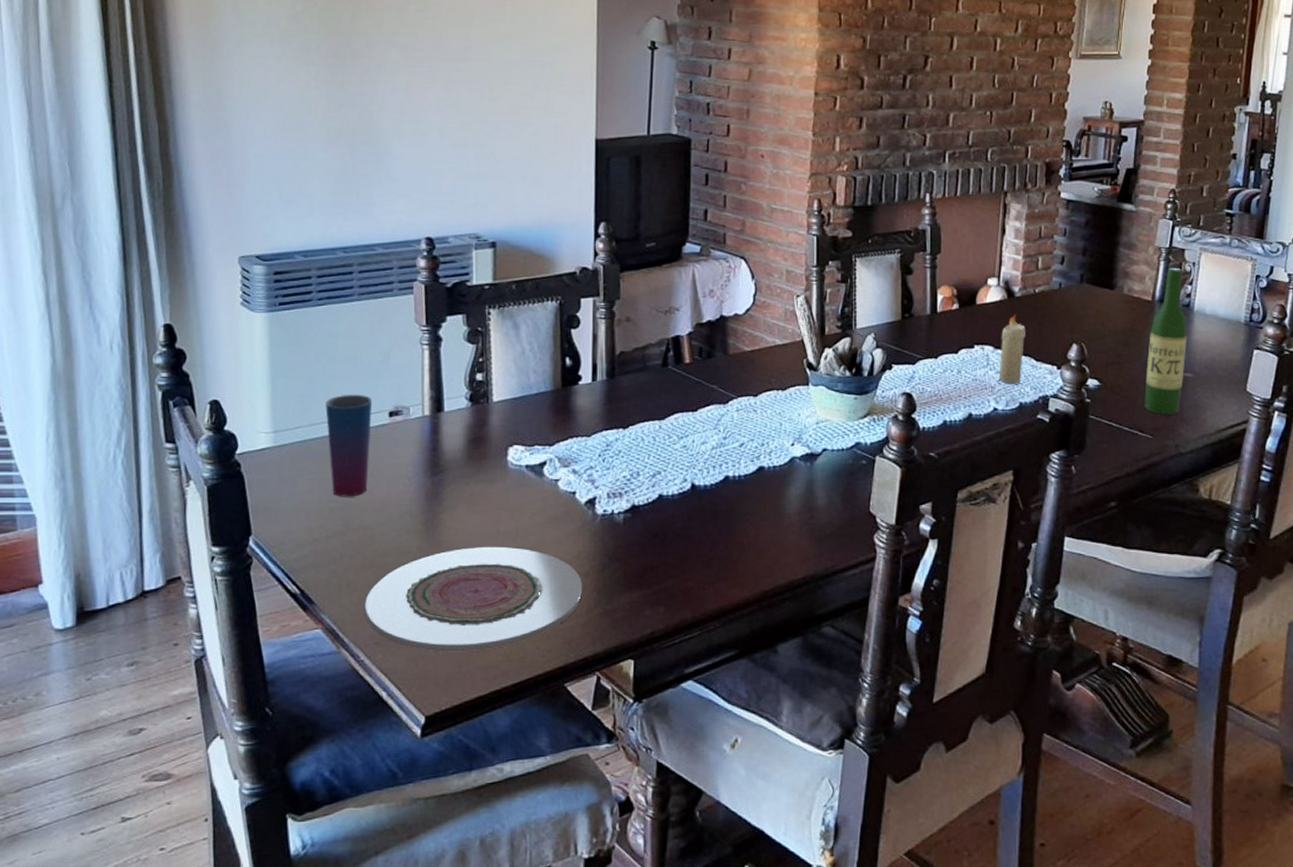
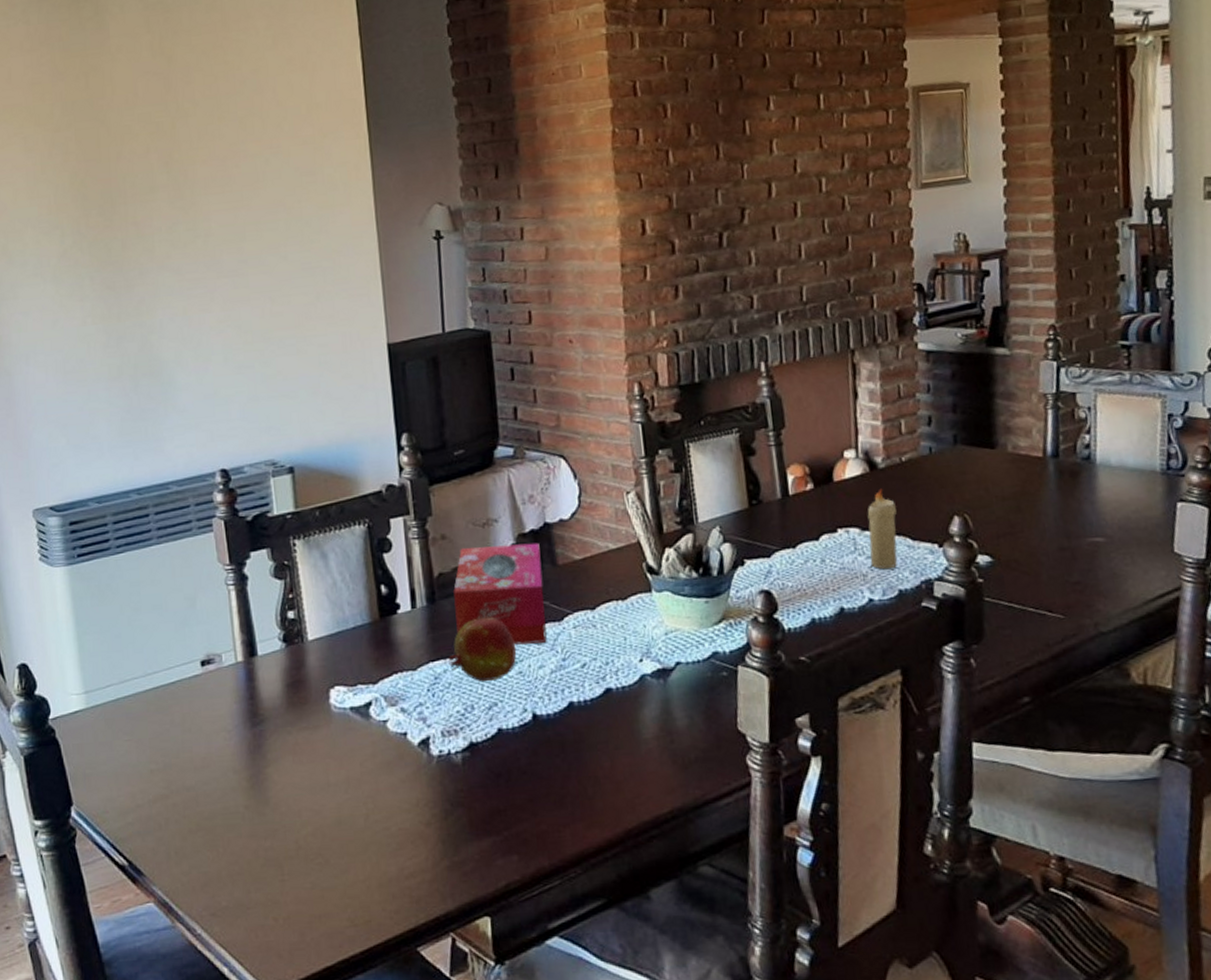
cup: present [325,394,372,497] -> none [135,644,187,757]
plate: present [364,546,583,652] -> none [195,799,426,920]
fruit: none [619,394,683,452] -> present [447,617,517,682]
tissue box: none [631,331,714,422] -> present [453,542,547,645]
wine bottle: present [1144,267,1188,414] -> none [1045,415,1094,589]

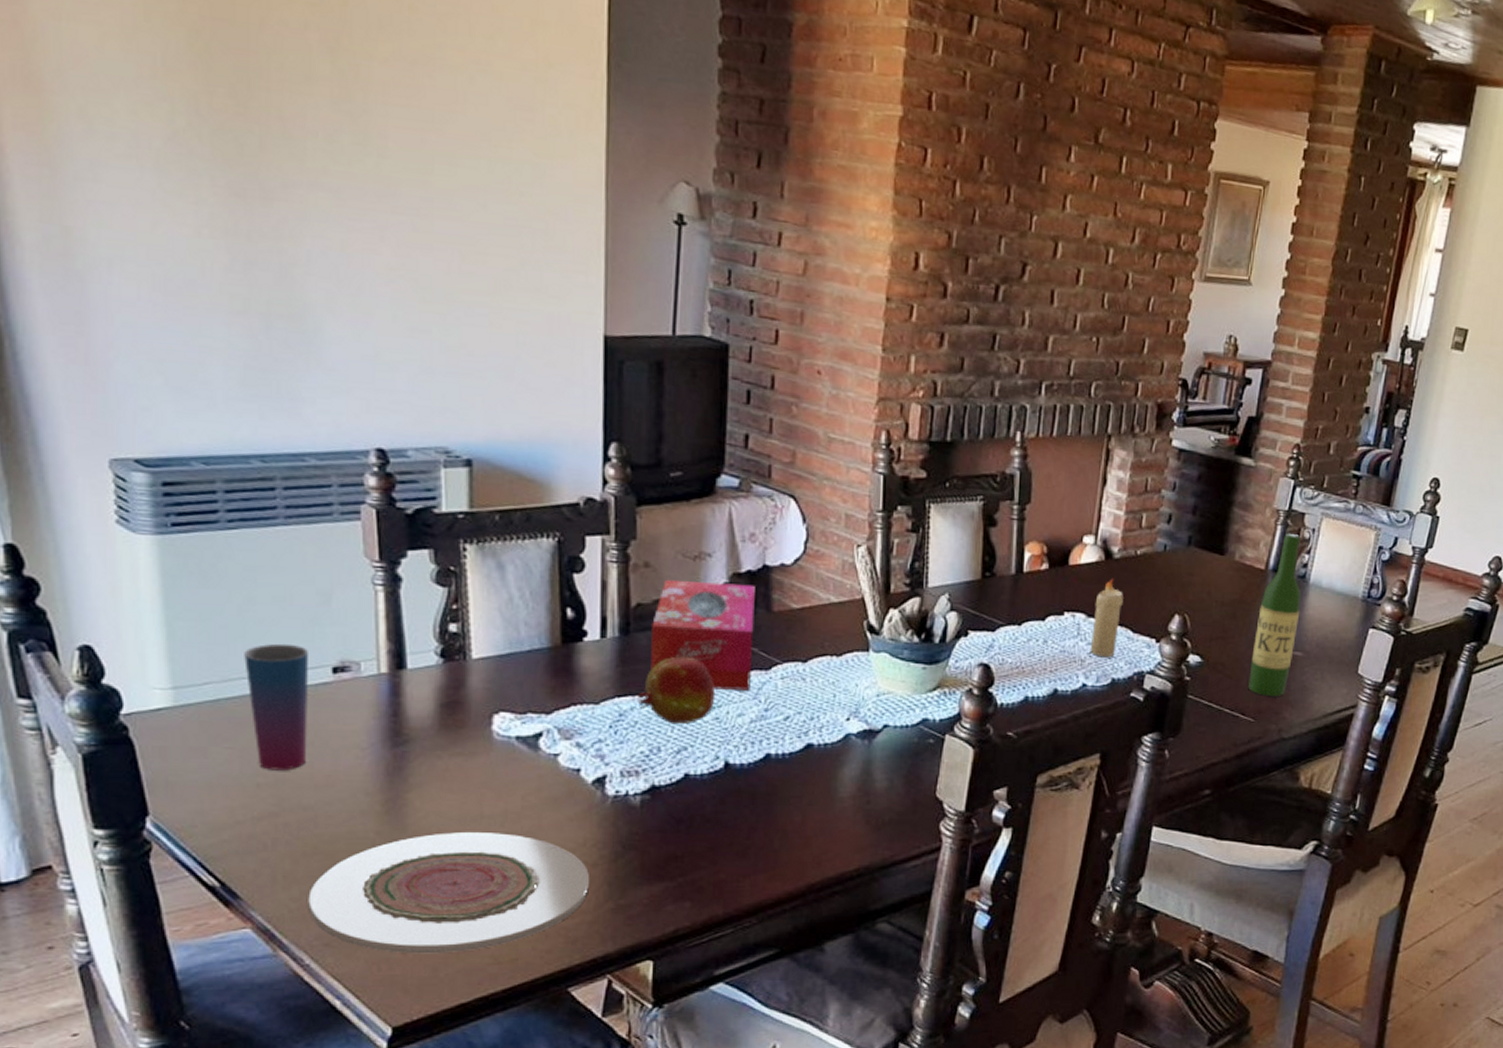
cup: none [135,644,187,757] -> present [244,643,308,771]
plate: none [195,799,426,920] -> present [308,831,590,954]
wine bottle: none [1045,415,1094,589] -> present [1248,533,1302,696]

